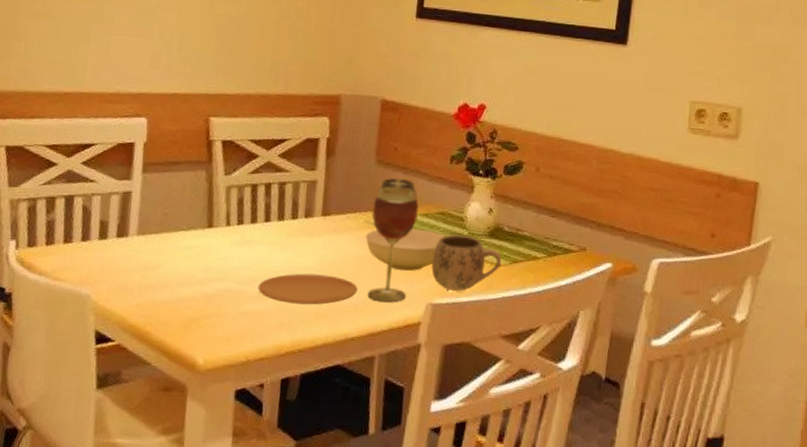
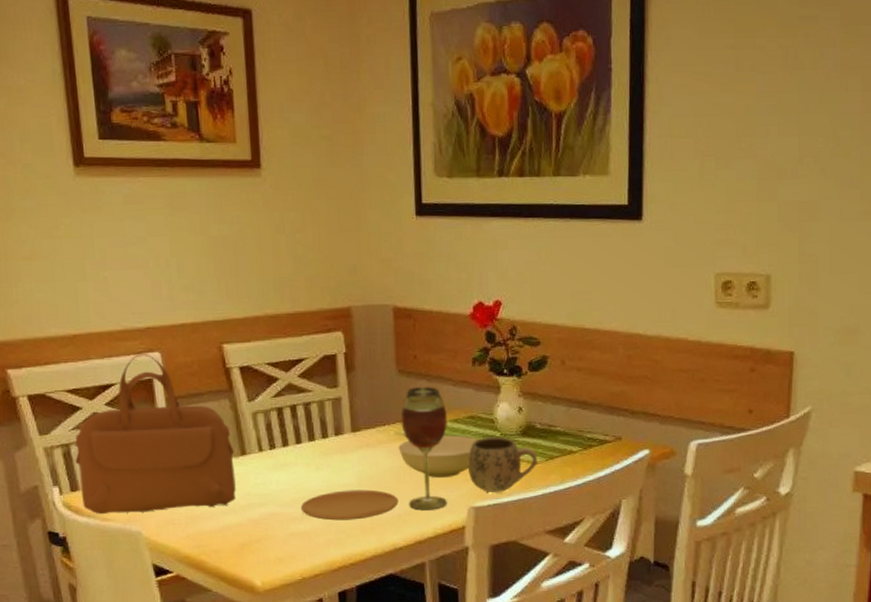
handbag: none [37,118,202,277] -> present [75,354,236,514]

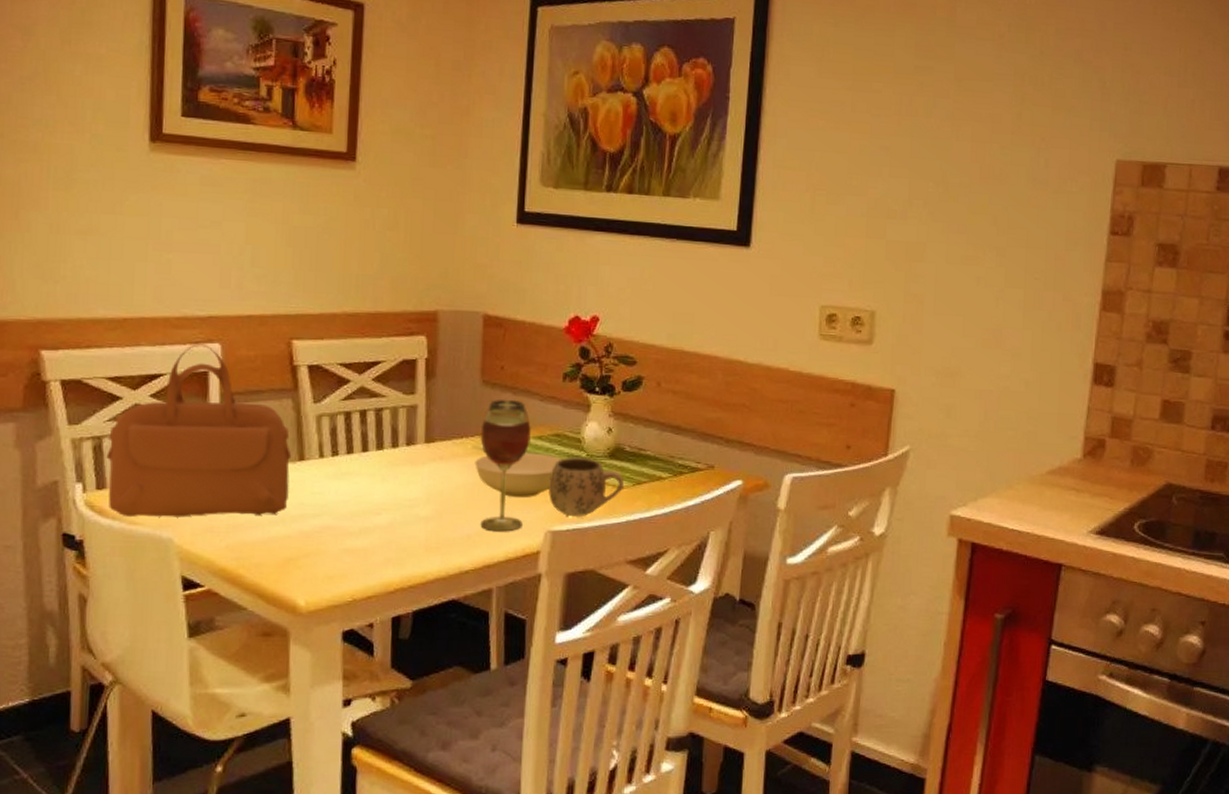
plate: present [300,489,399,521] -> none [359,505,469,538]

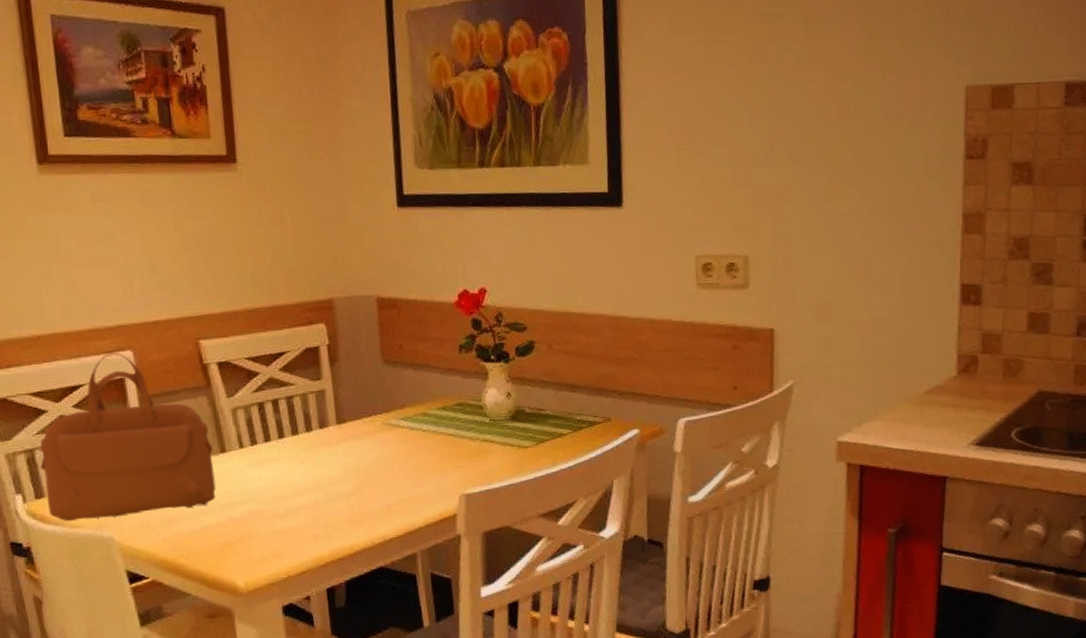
bowl: present [475,452,561,497] -> none [385,423,467,467]
wineglass: present [480,399,531,531] -> none [387,374,437,500]
mug: present [549,457,625,518] -> none [457,422,529,480]

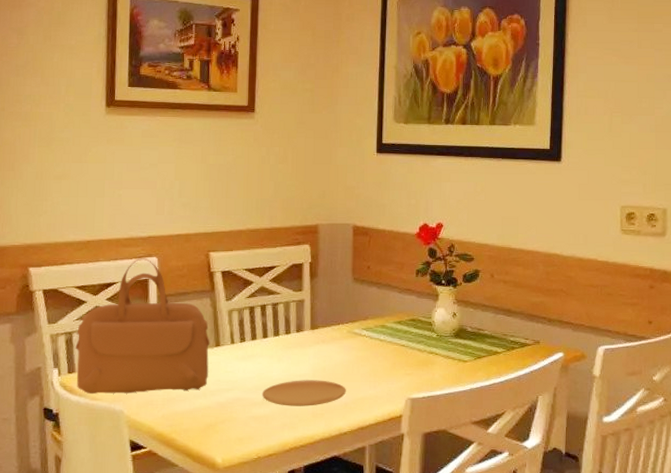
plate: none [284,481,387,516] -> present [261,380,346,406]

